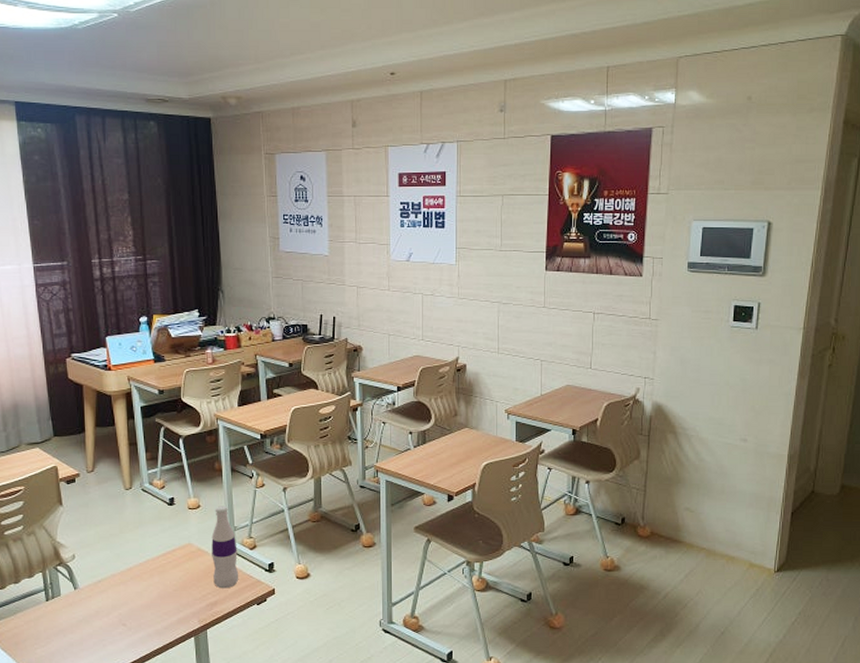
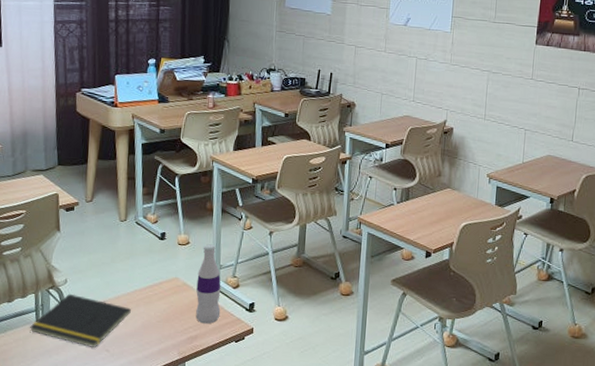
notepad: none [40,569,145,624] -> present [30,293,131,348]

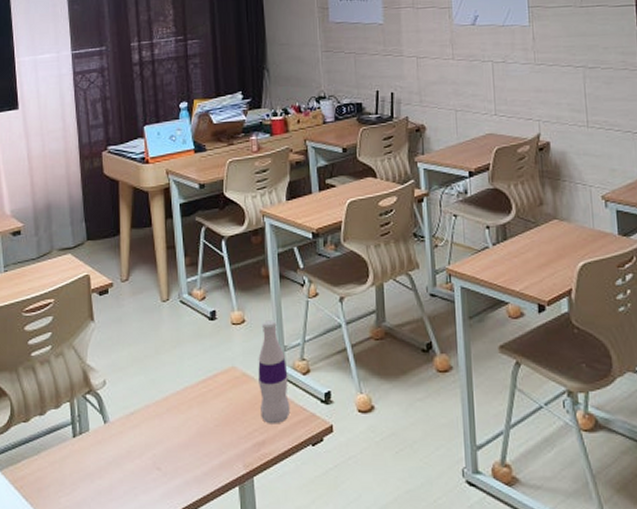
notepad: present [30,293,131,348] -> none [67,398,183,467]

